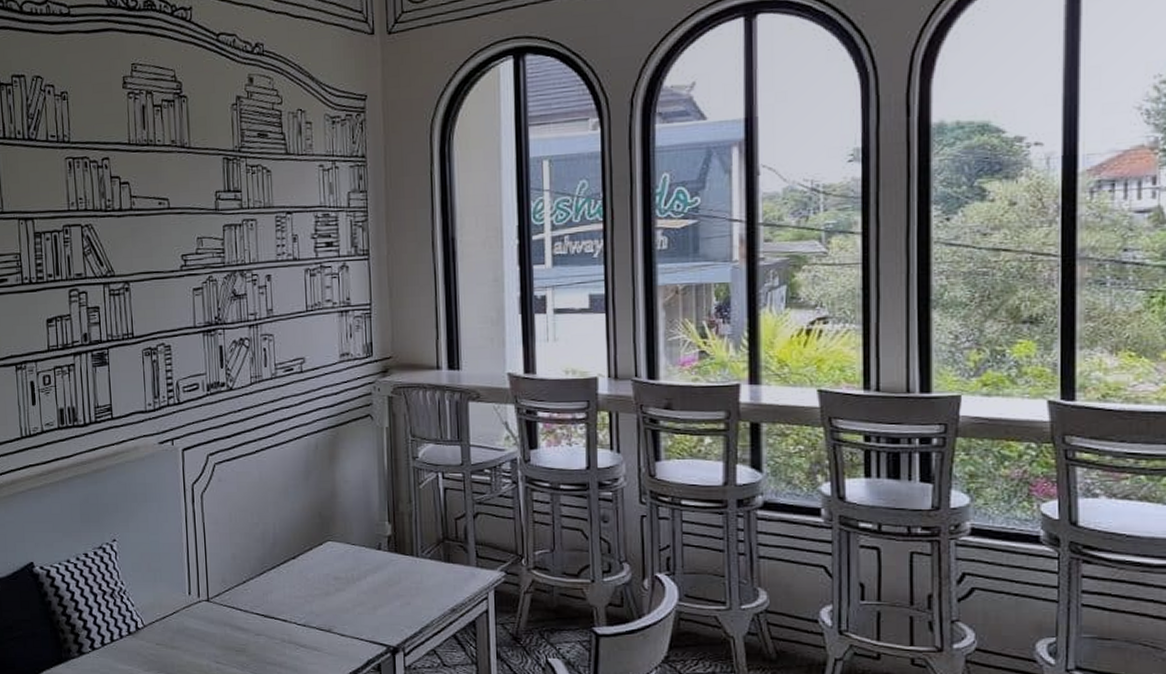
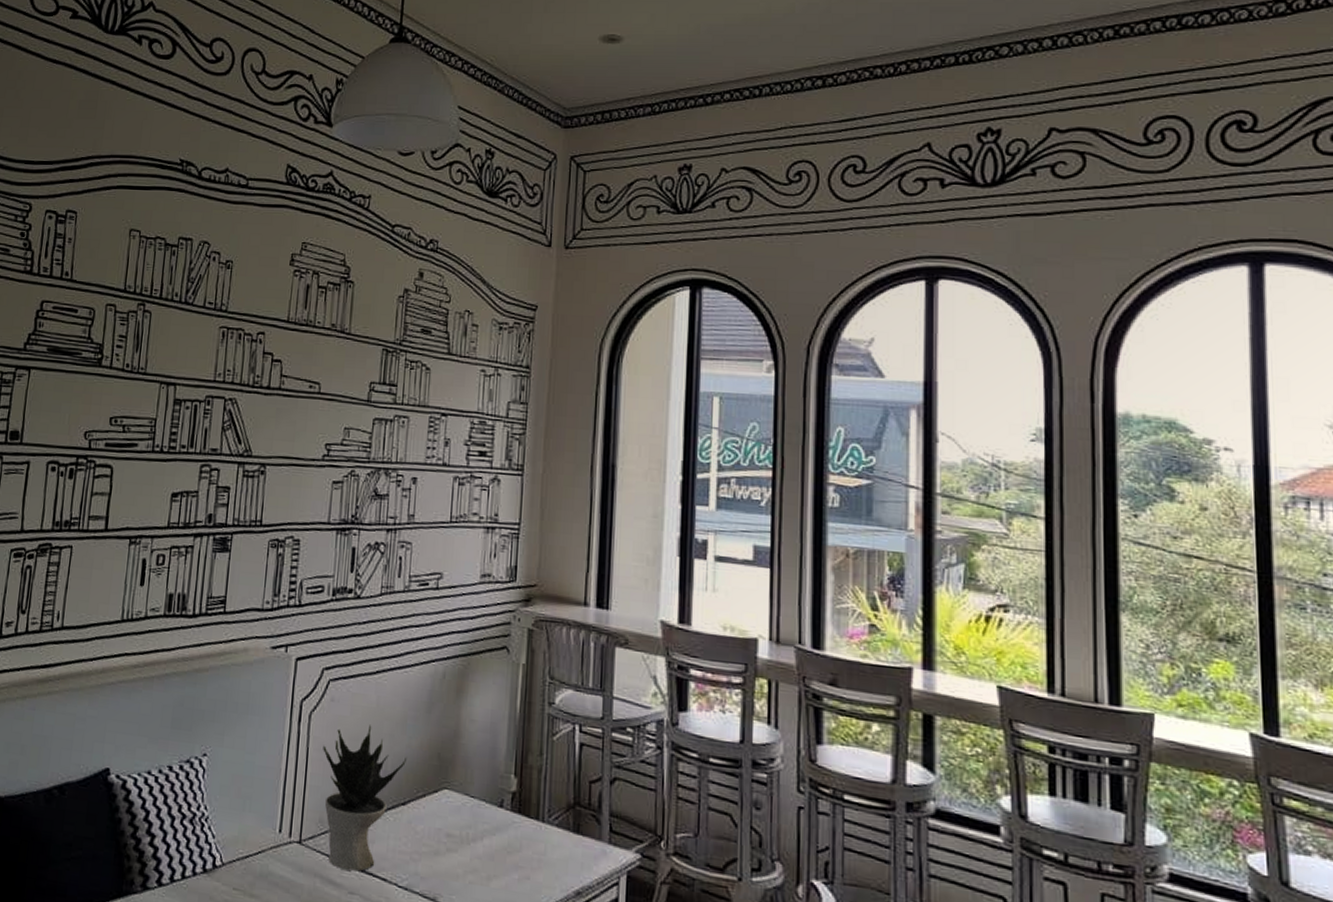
potted plant: none [217,497,293,617] -> present [323,725,408,872]

